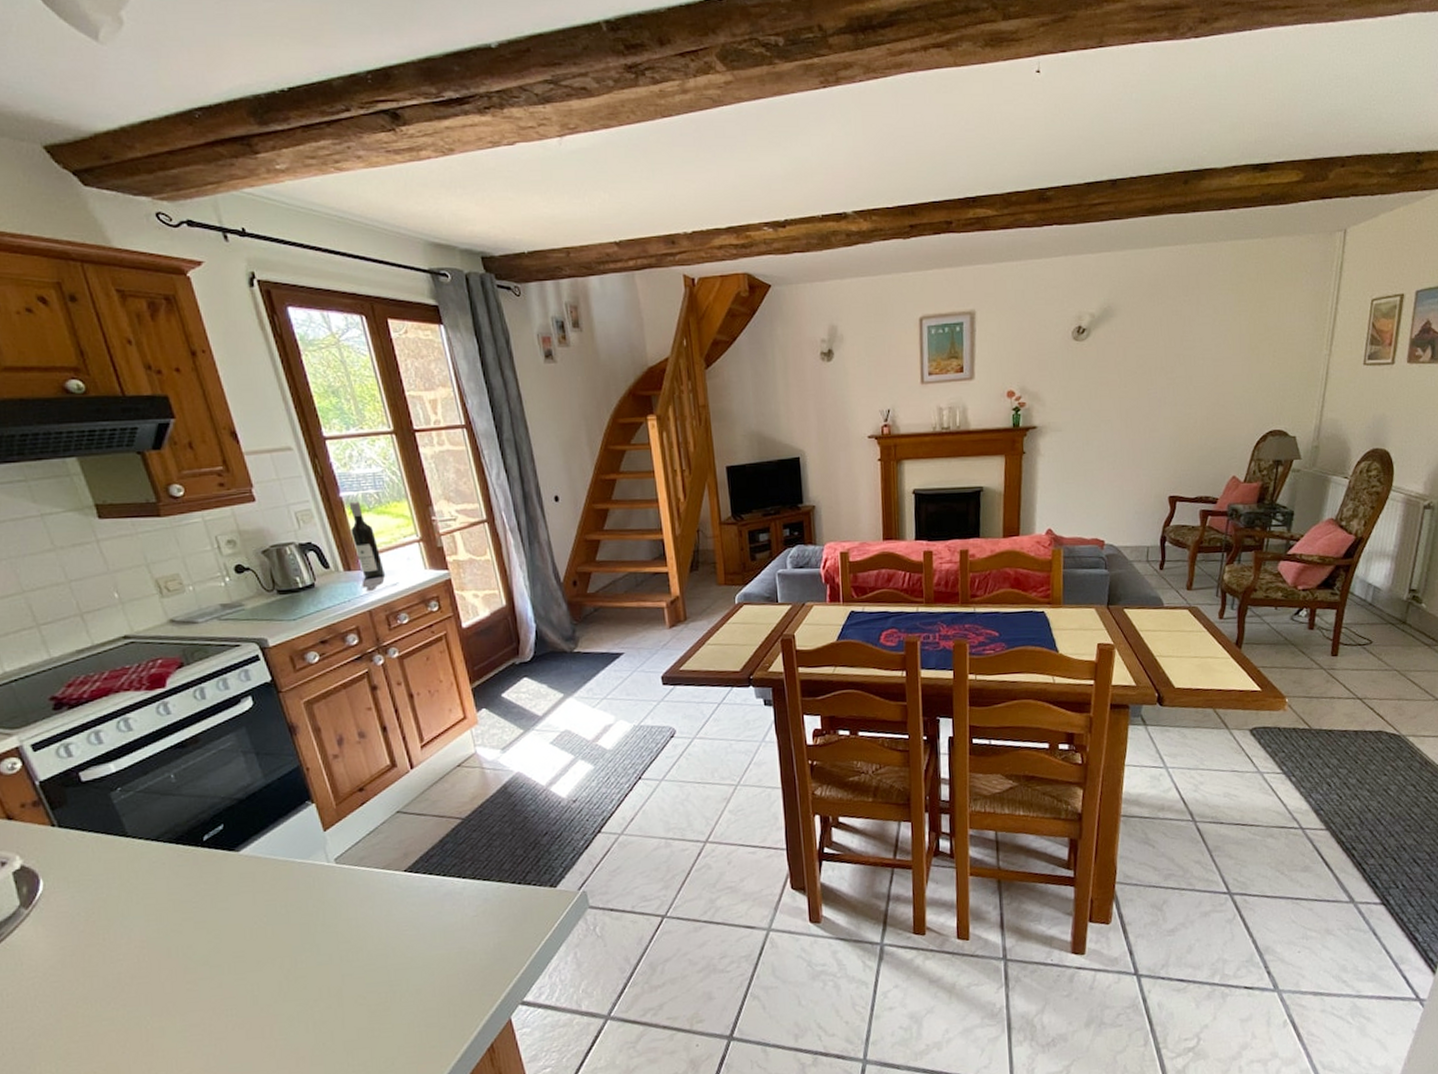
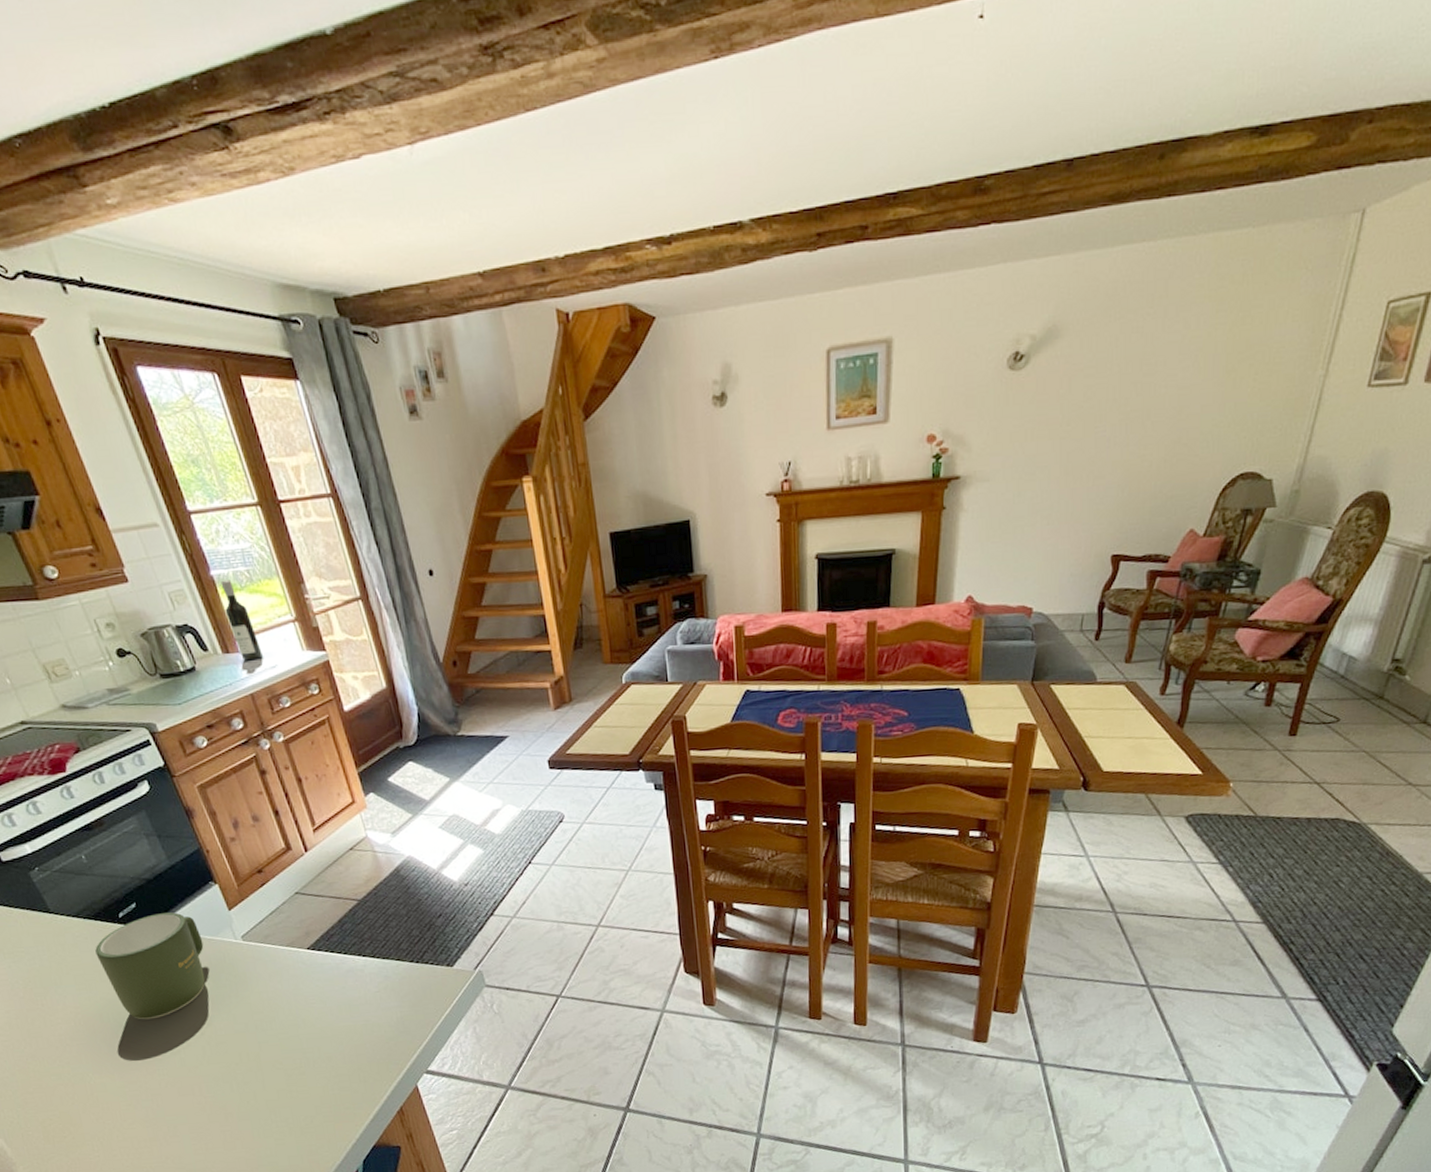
mug: none [172,834,293,954] -> present [95,912,205,1020]

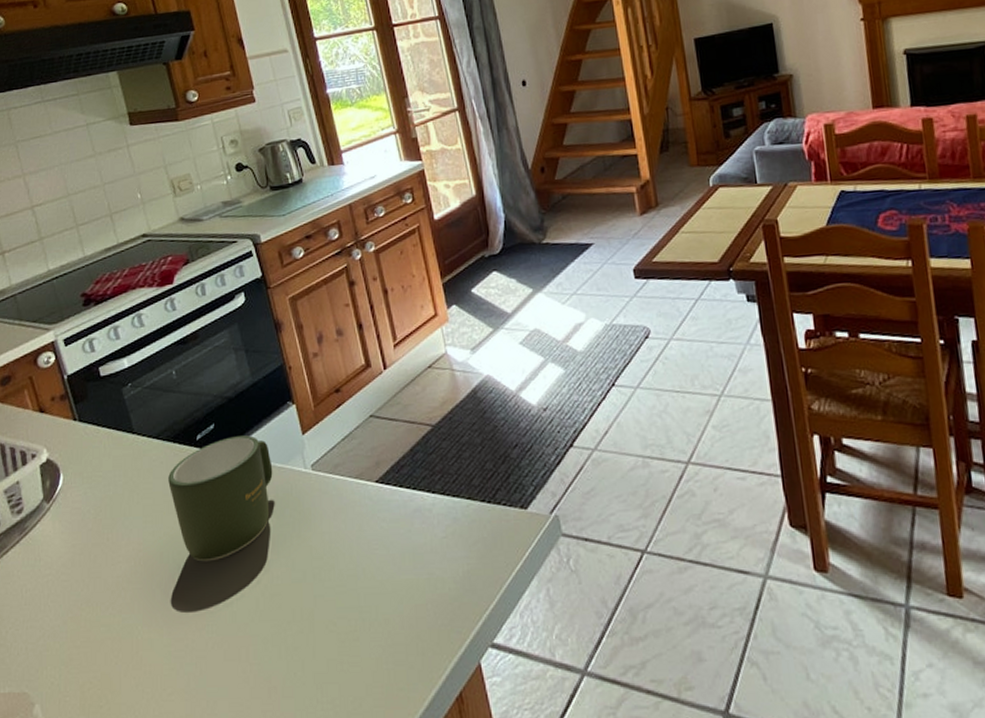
bottle: present [220,579,263,661] -> none [334,96,364,172]

